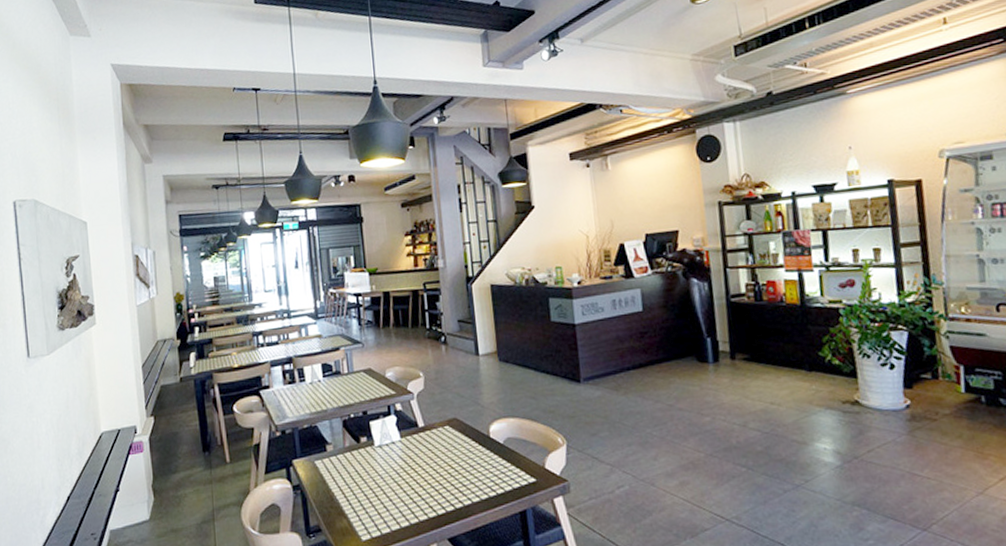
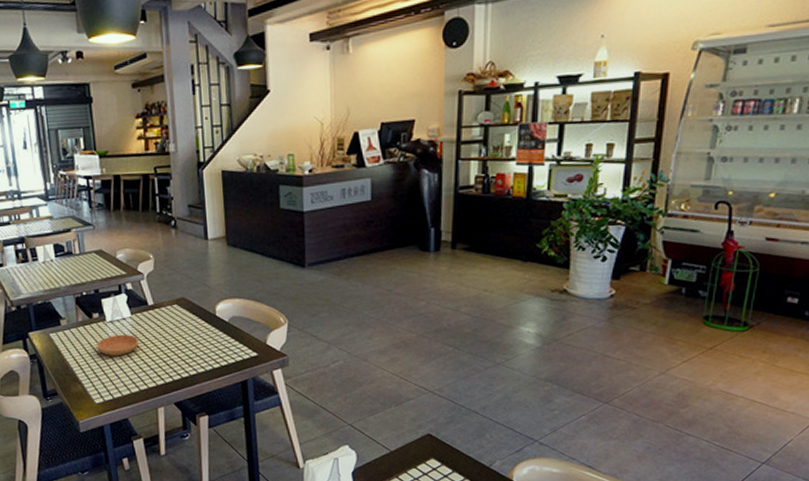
saucer: none [364,459,409,485] -> present [97,334,139,356]

